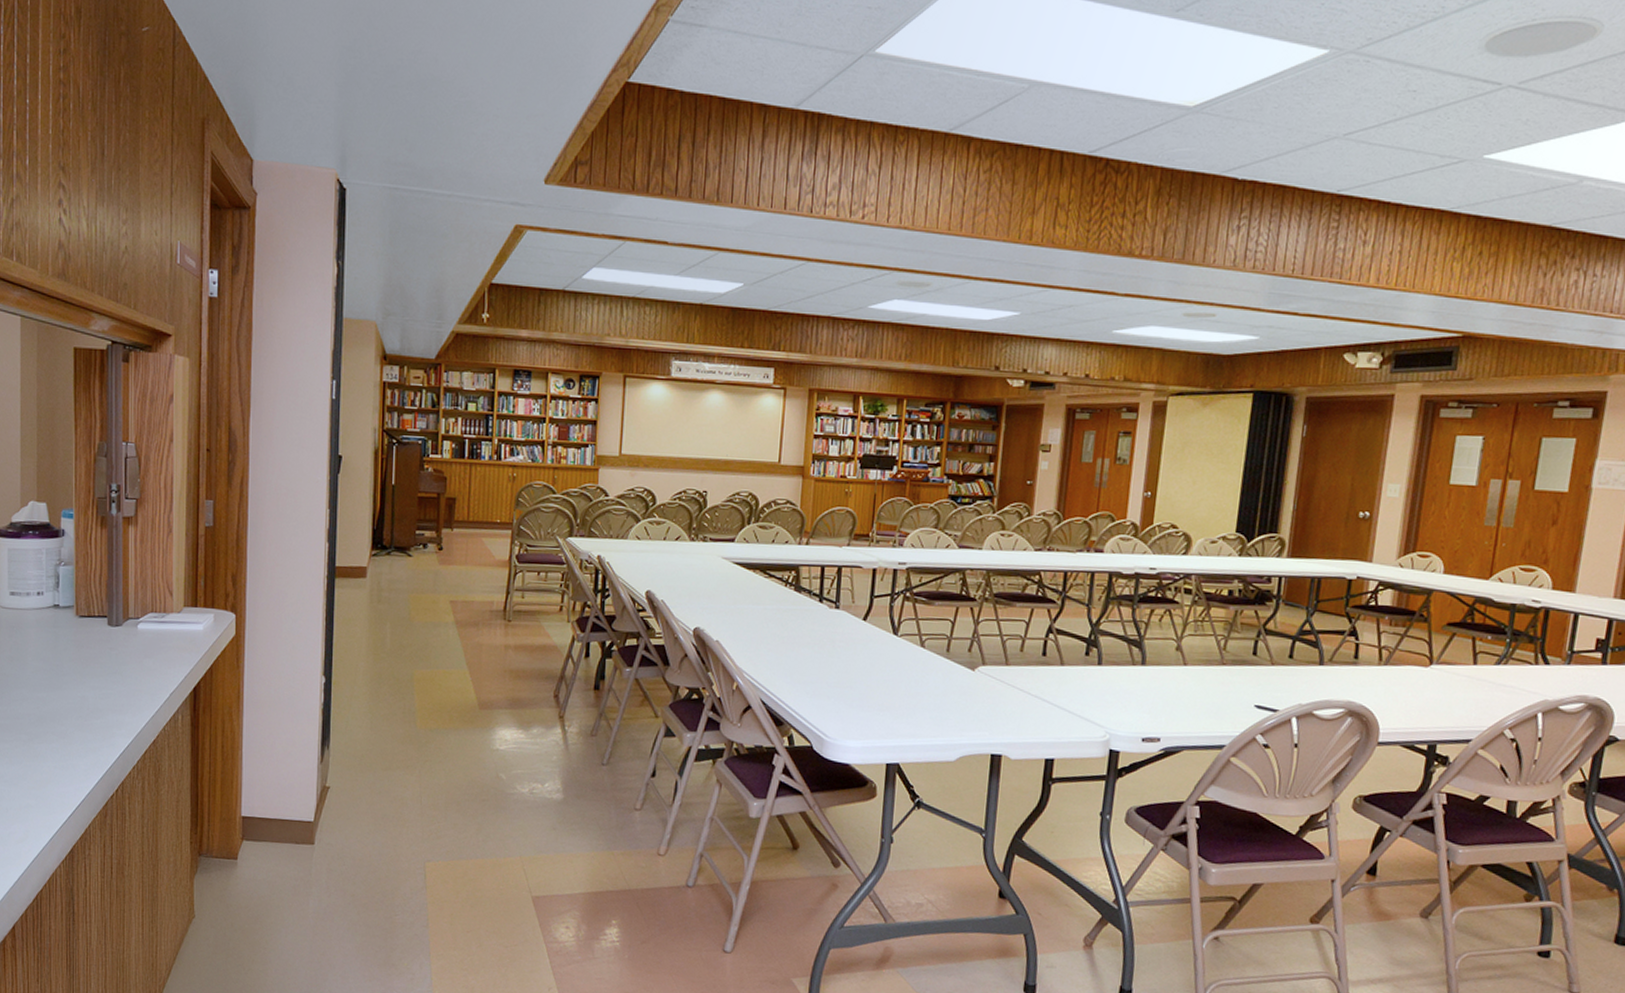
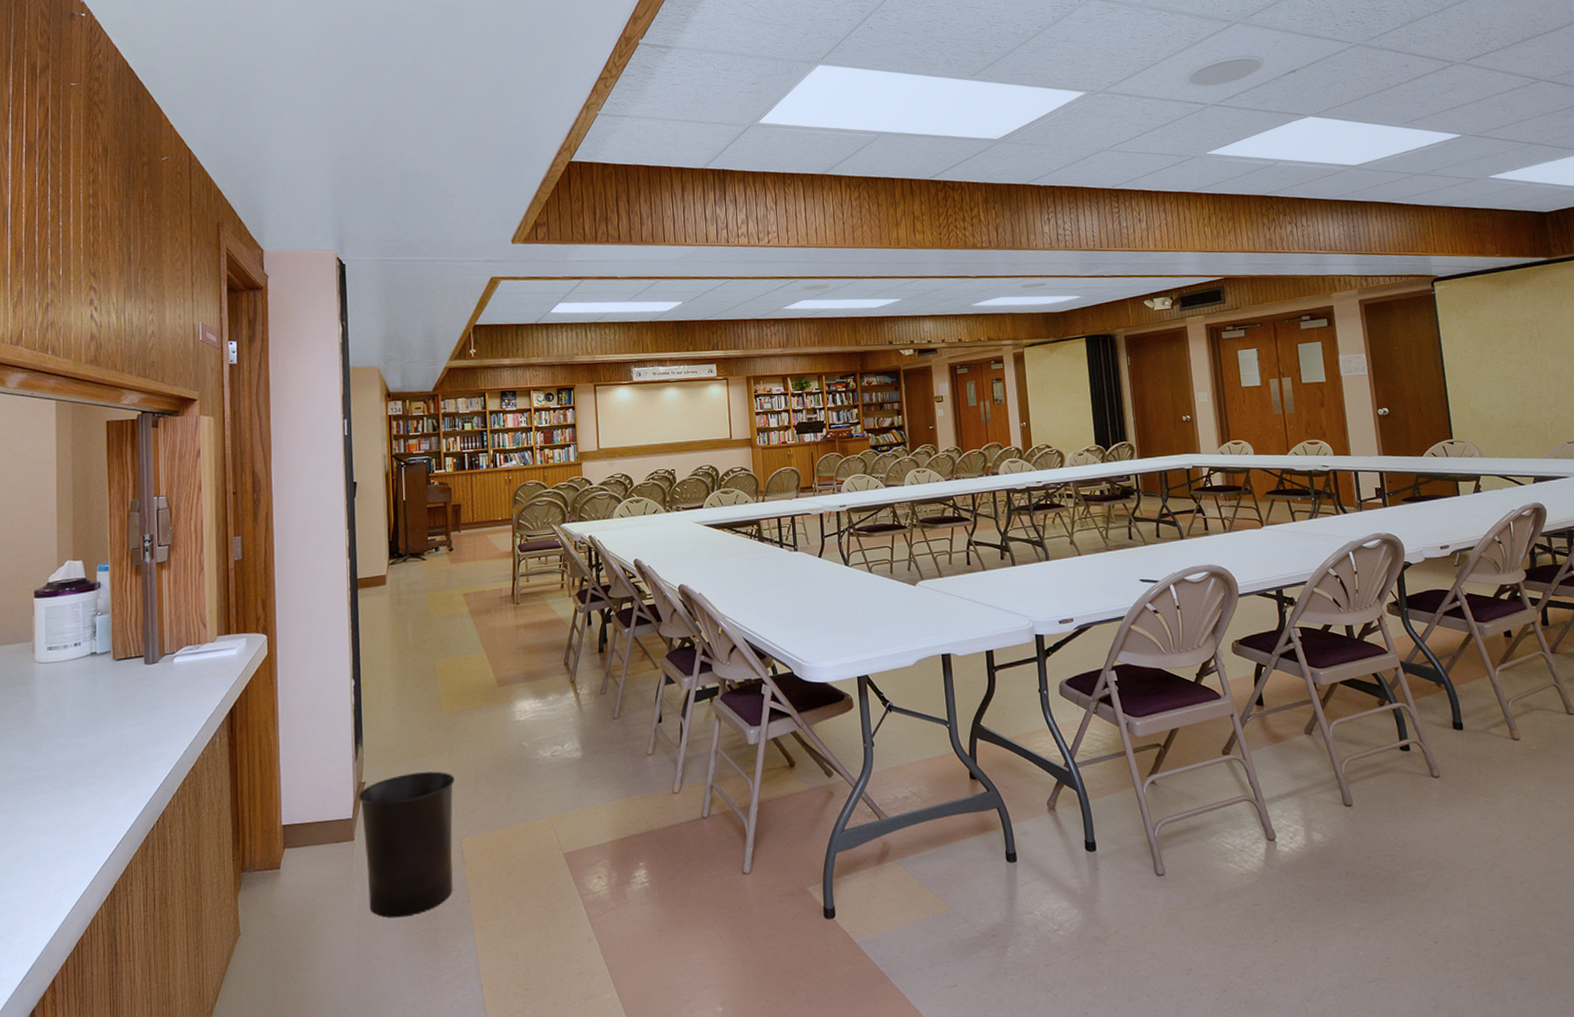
waste bin: none [322,785,423,930] -> present [359,771,455,918]

